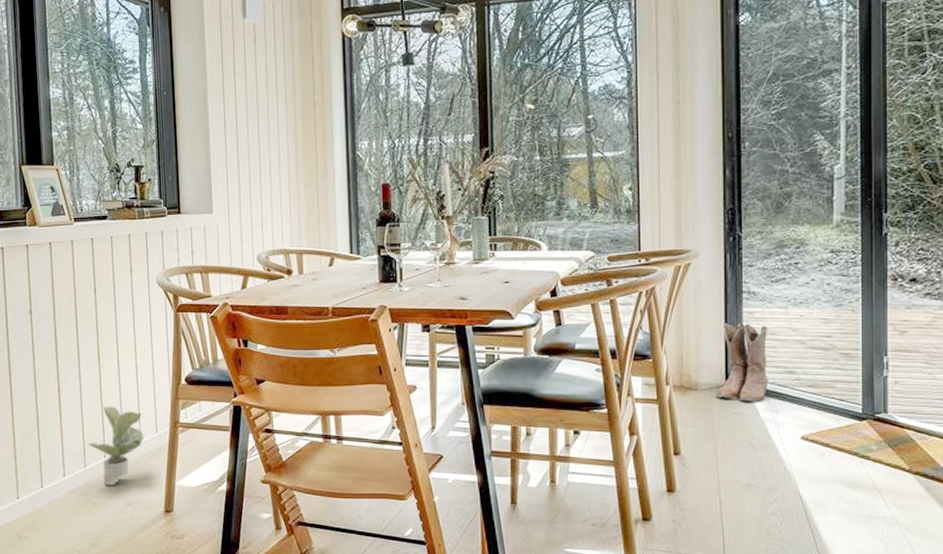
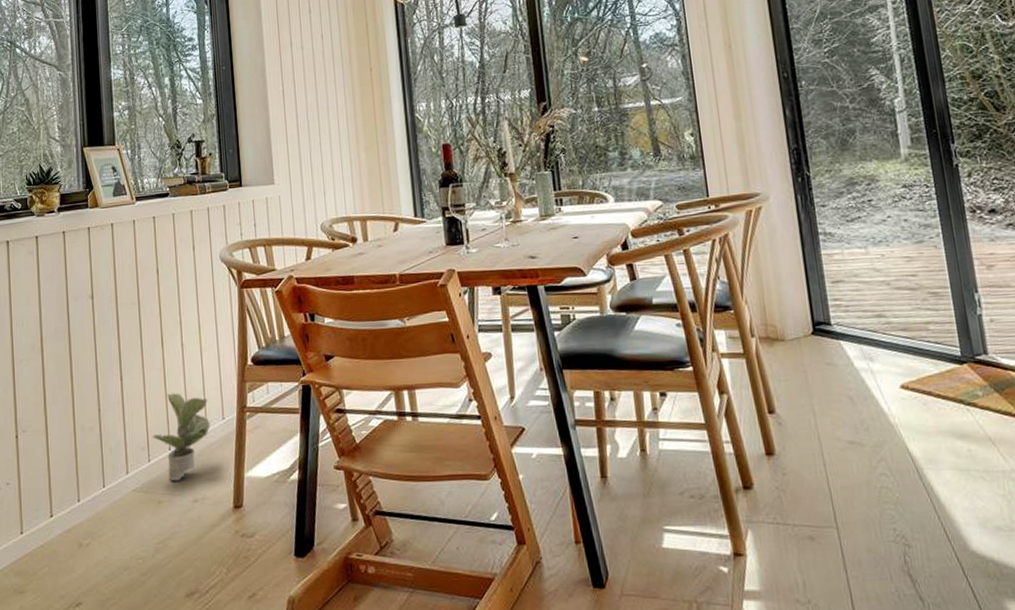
boots: present [716,323,769,403] -> none [803,266,859,352]

